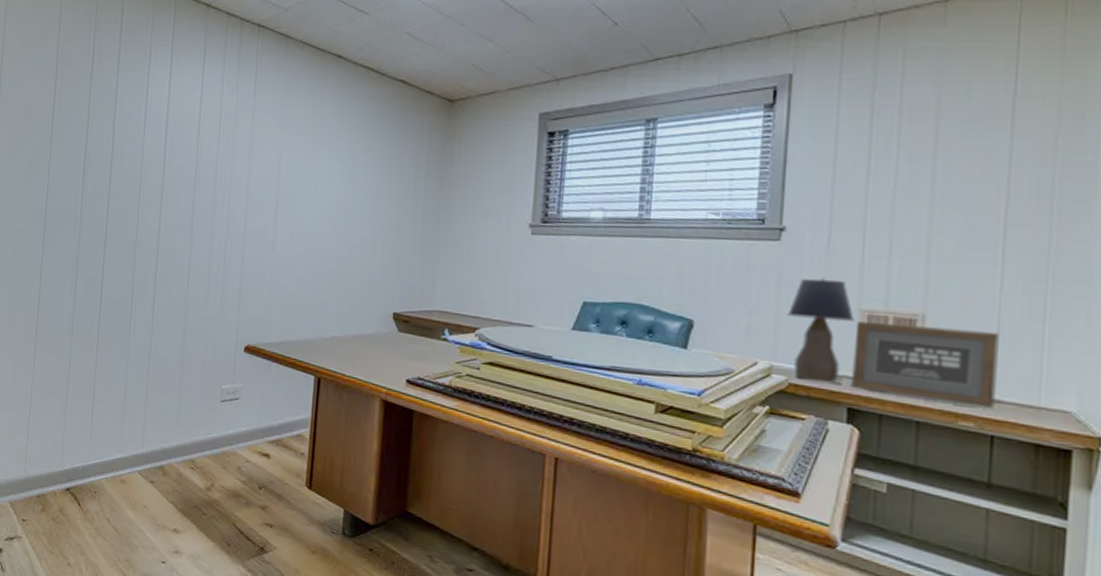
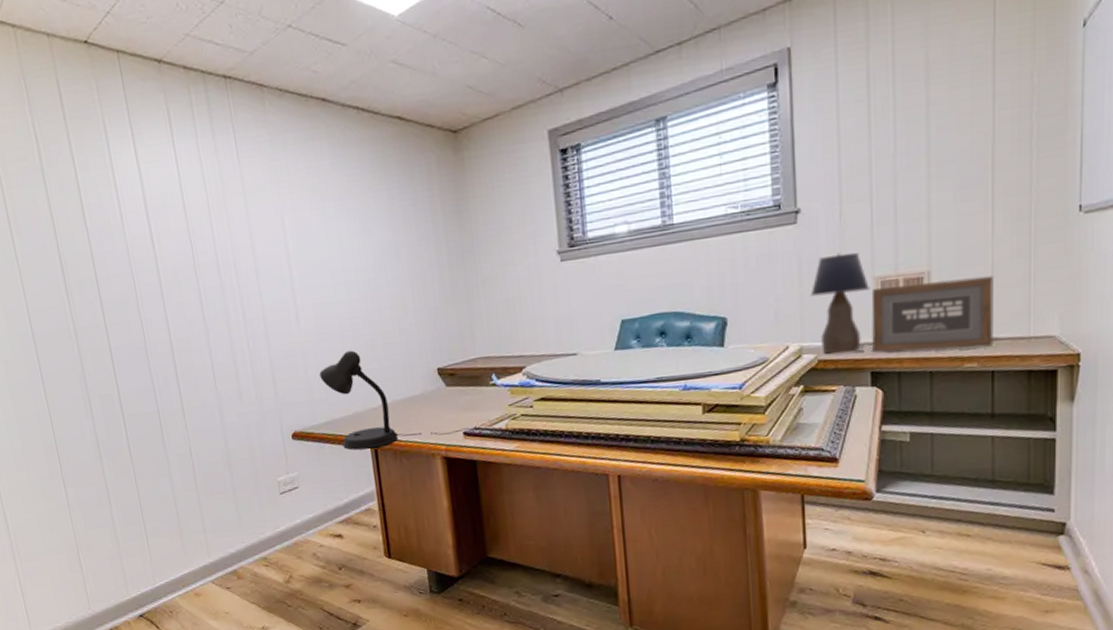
desk lamp: none [282,279,412,379] -> present [319,350,468,451]

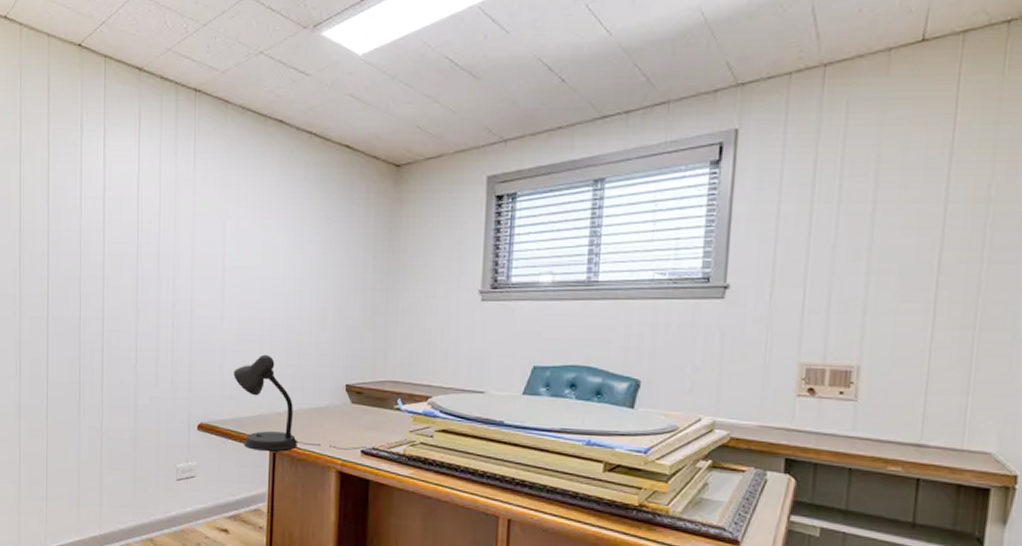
table lamp: present [810,252,871,354] -> none [729,333,795,436]
picture frame: present [871,275,993,353] -> none [789,375,928,453]

